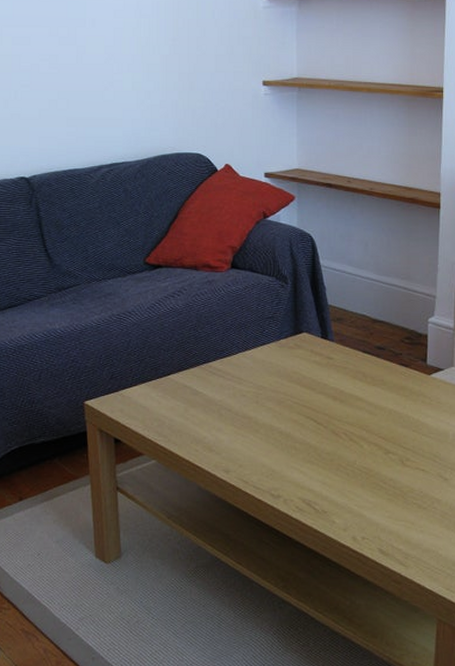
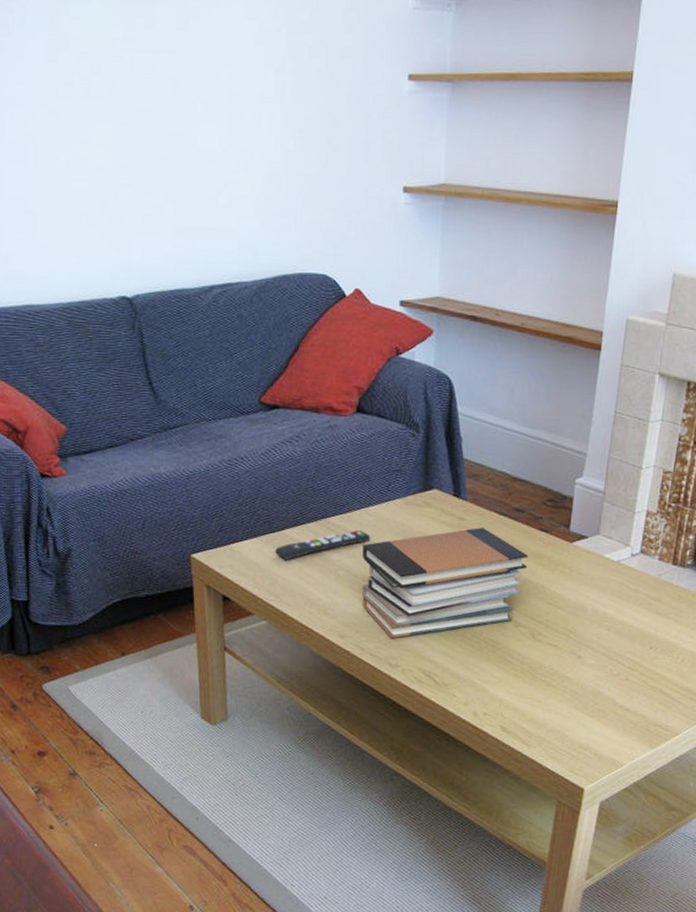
remote control: none [162,372,249,403] -> present [275,529,371,560]
book stack: none [242,365,392,471] -> present [362,527,529,639]

